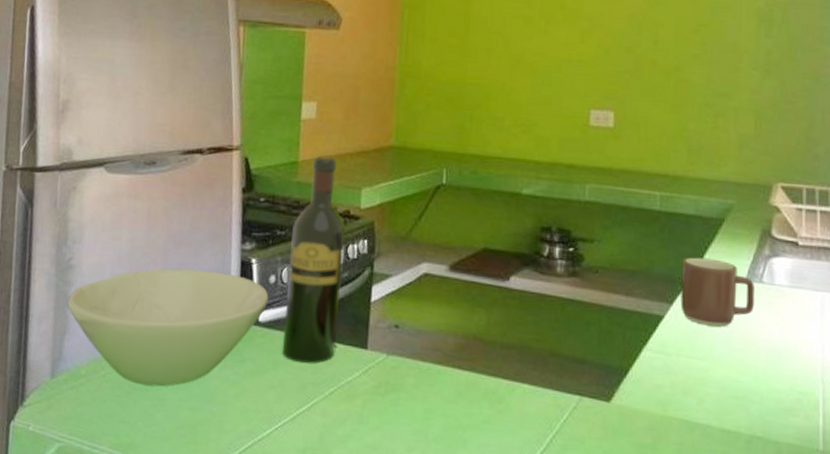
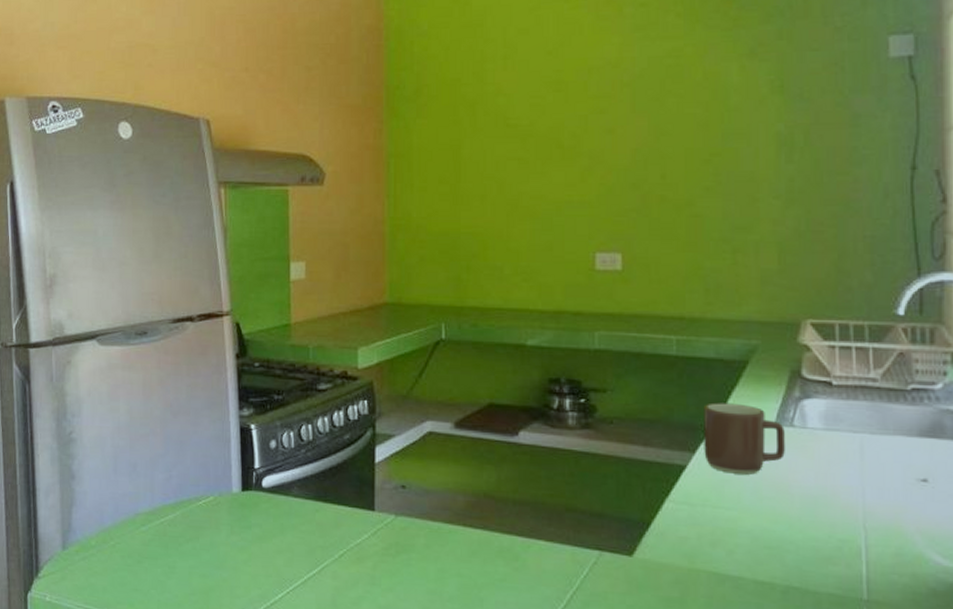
bowl: present [67,268,269,387] -> none [72,437,271,555]
wine bottle: present [282,155,345,363] -> none [288,316,344,527]

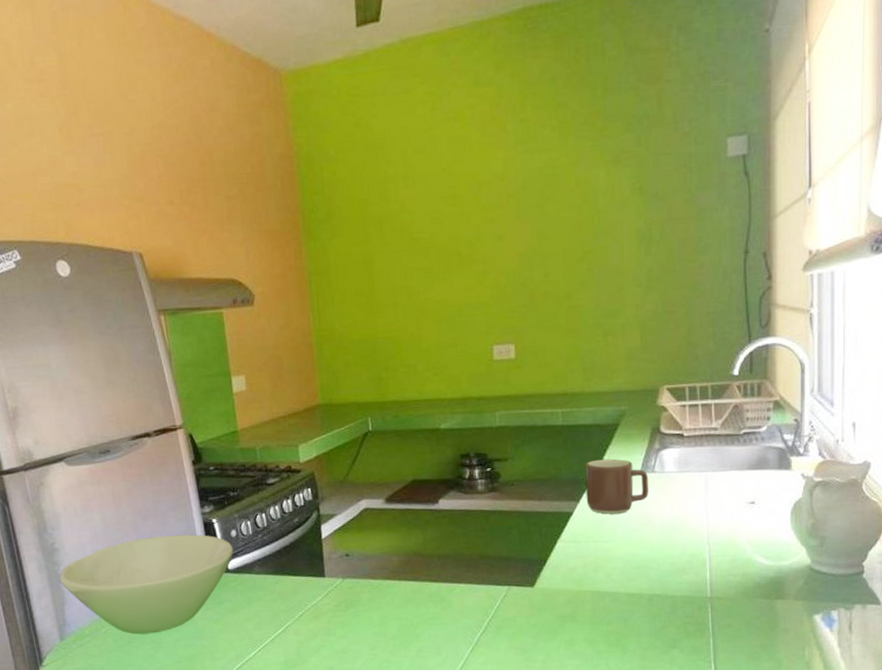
bowl: none [72,437,271,555] -> present [59,534,234,635]

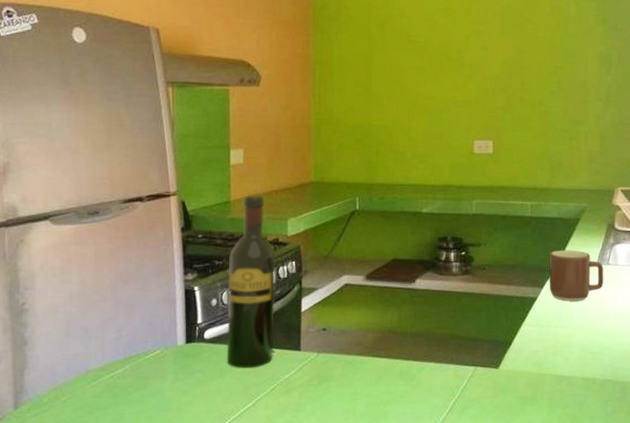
bowl: present [59,534,234,635] -> none [24,301,212,404]
wine bottle: none [243,421,299,596] -> present [226,194,275,368]

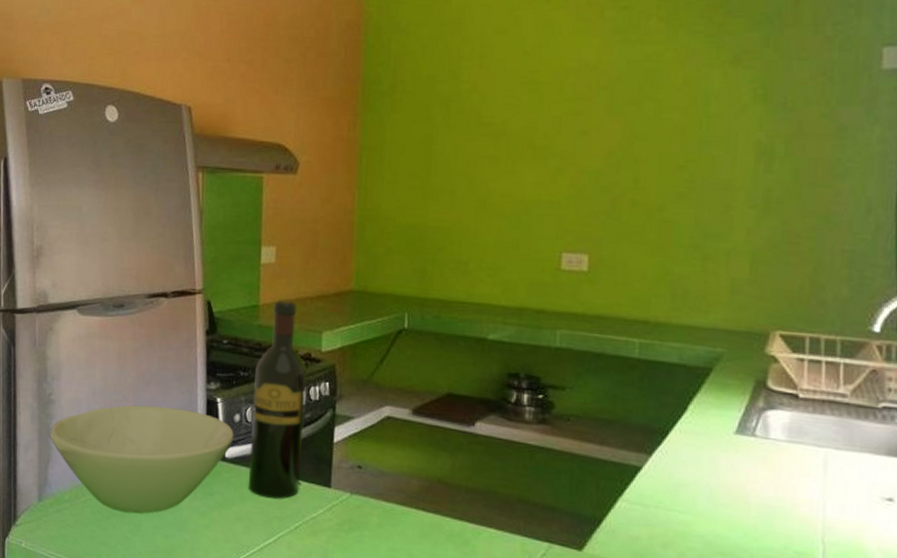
bowl: none [24,301,212,404] -> present [50,405,234,514]
mug: present [549,250,603,301] -> none [661,407,746,481]

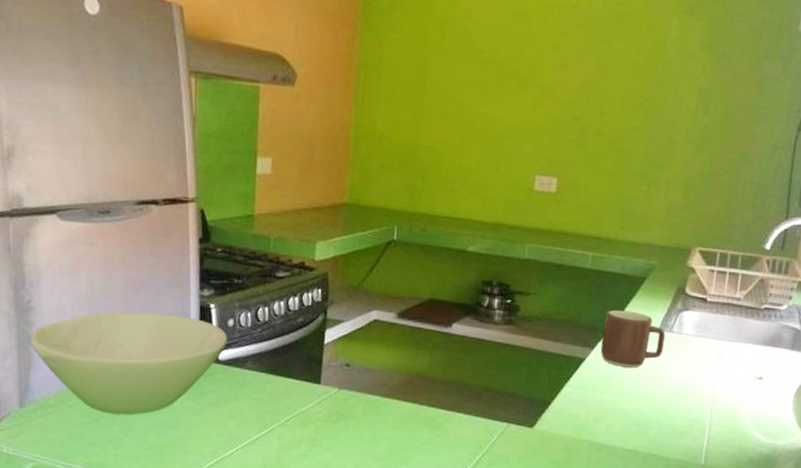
wine bottle: present [248,299,307,499] -> none [241,209,300,396]
mug: none [661,407,746,481] -> present [600,309,665,368]

